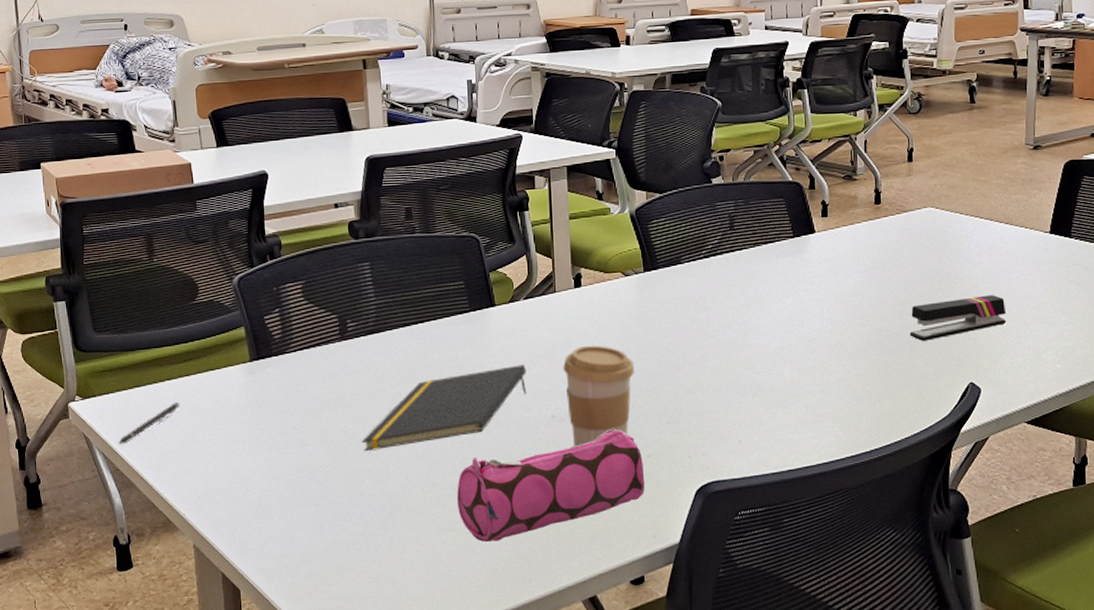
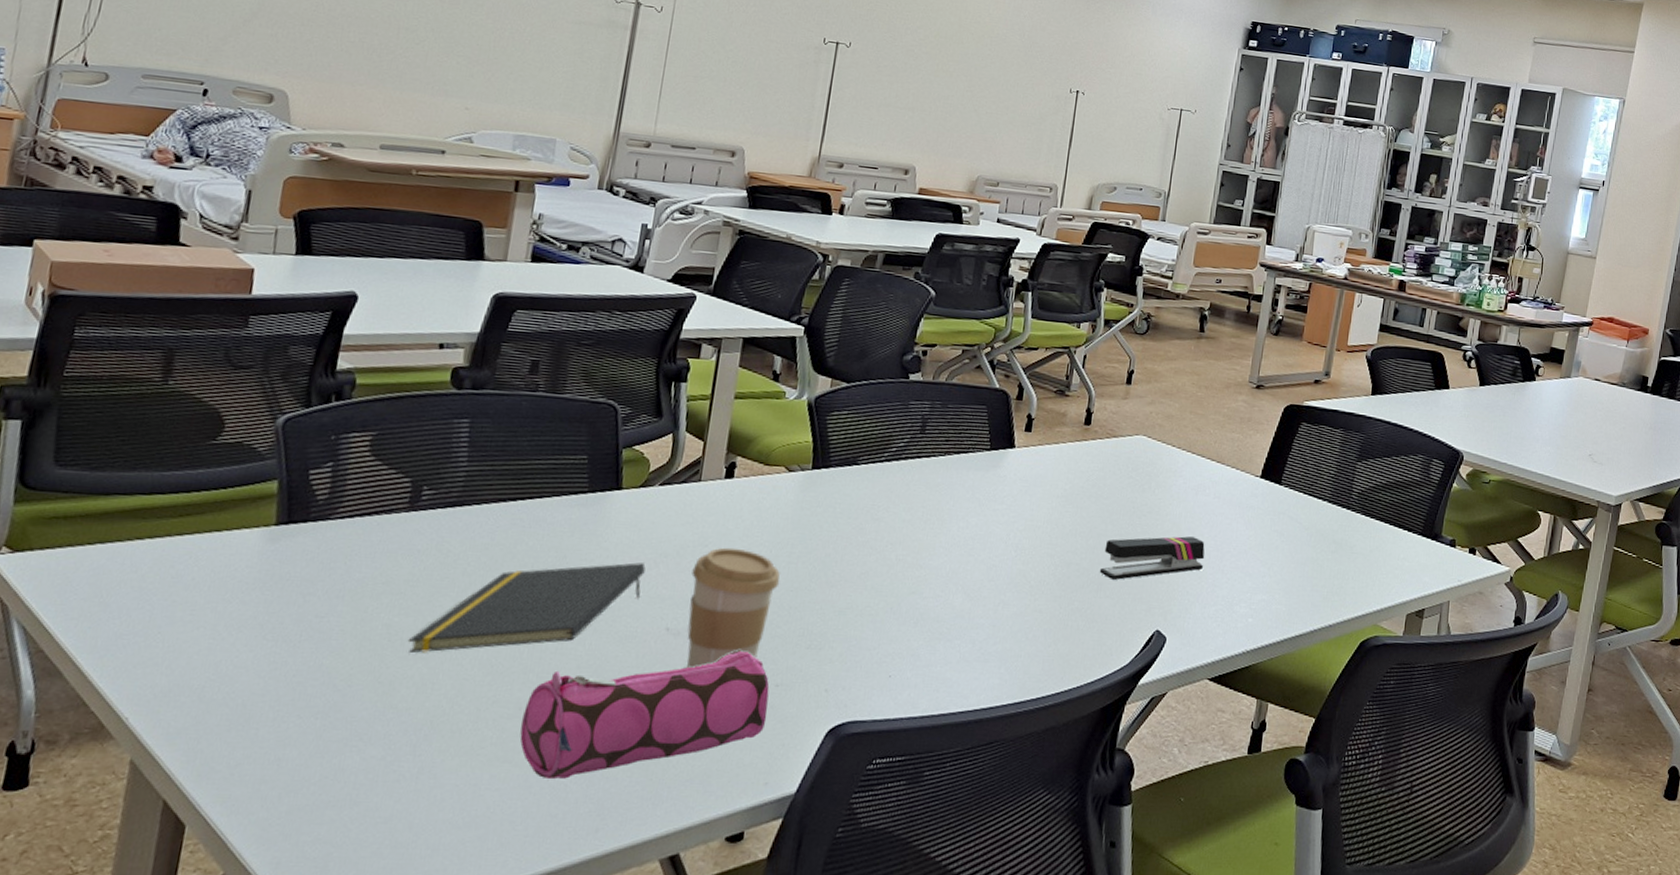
pen: present [118,402,180,444] -> none [51,568,159,617]

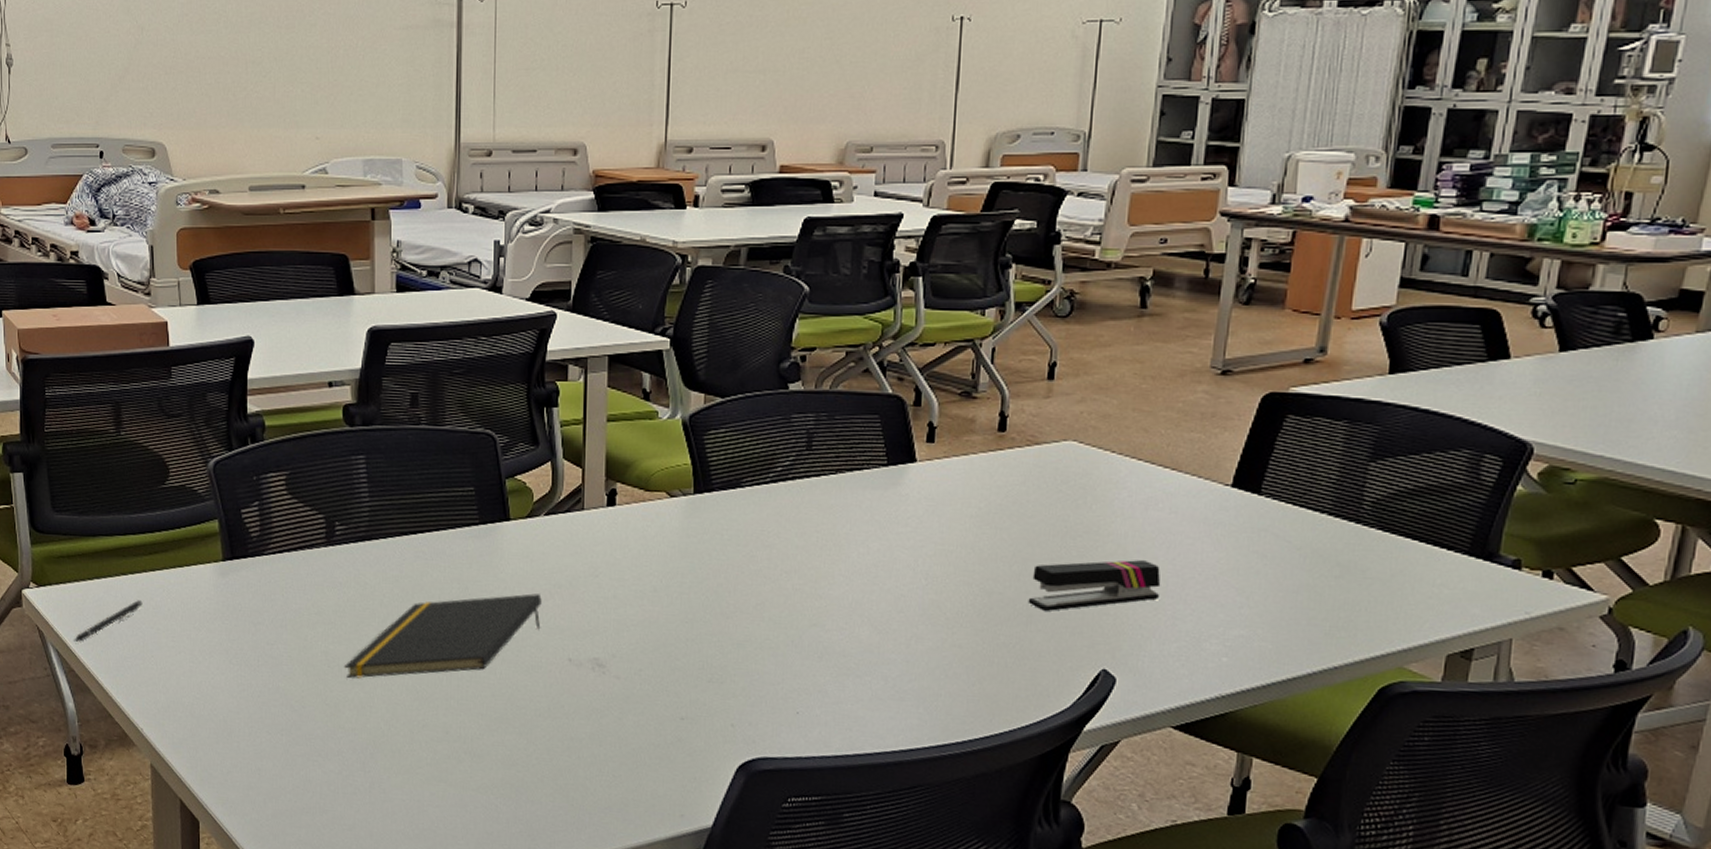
pen: none [51,568,159,617] -> present [74,600,143,642]
pencil case: present [519,650,770,780] -> none [450,682,676,800]
coffee cup: present [687,547,780,669] -> none [586,577,674,700]

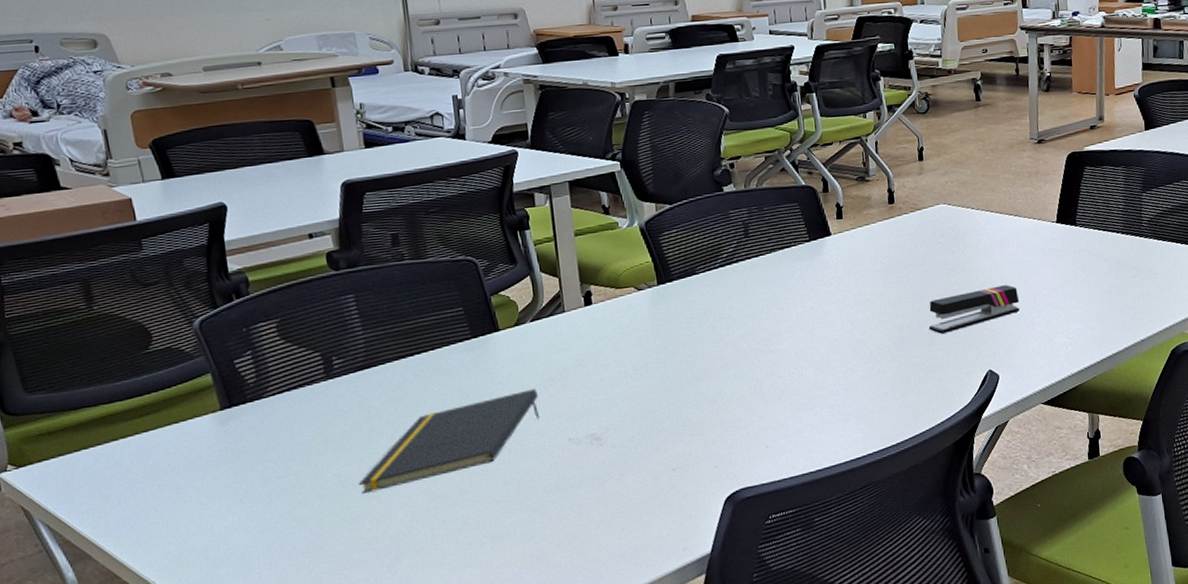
pen: present [74,600,143,642] -> none [66,461,139,513]

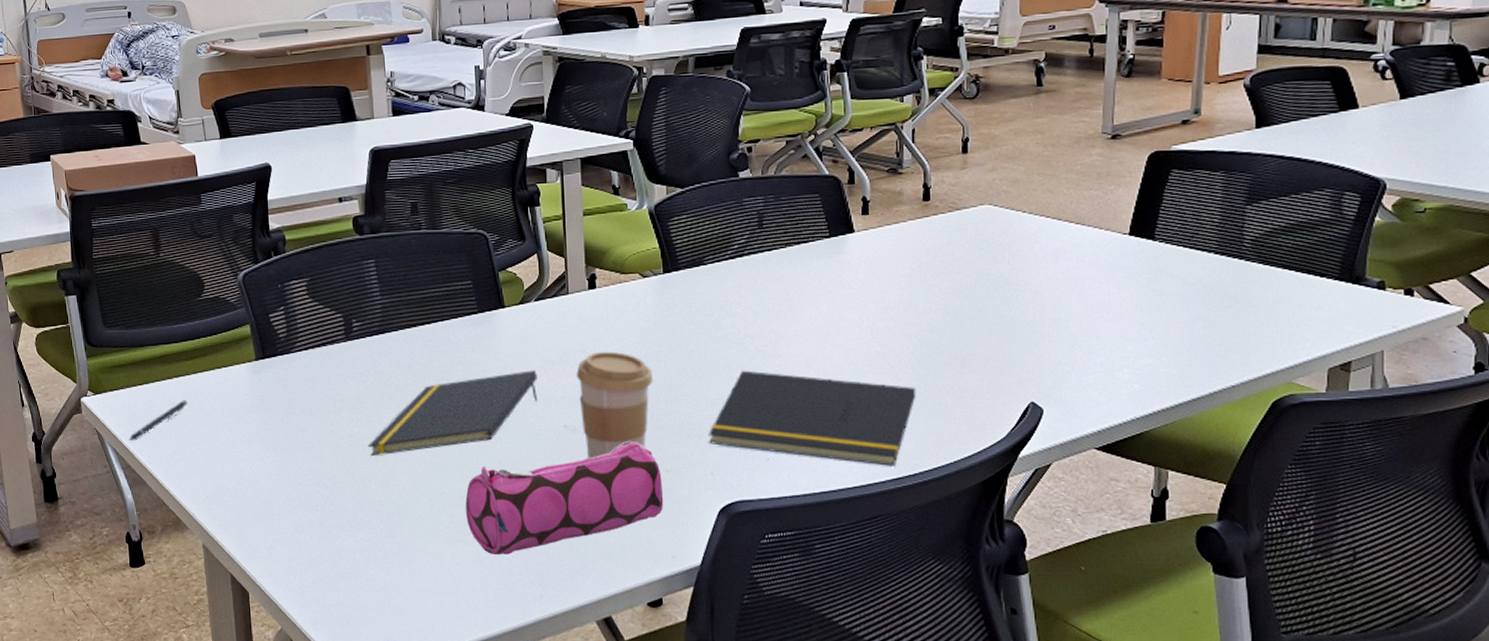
pen: none [66,461,139,513] -> present [129,400,188,441]
pencil case: none [470,446,672,575] -> present [465,441,664,556]
coffee cup: none [577,363,655,469] -> present [576,351,654,460]
notepad: none [710,367,894,440] -> present [709,370,917,466]
stapler: present [928,285,1020,334] -> none [961,304,1075,354]

